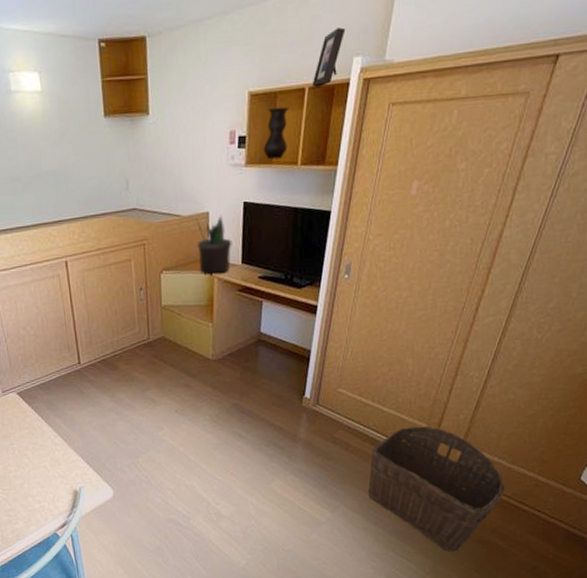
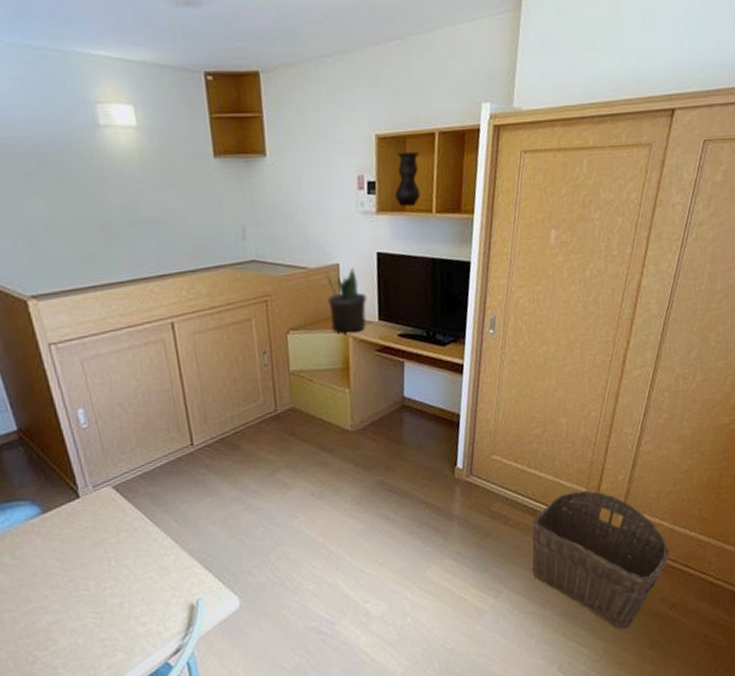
picture frame: present [312,27,346,88] -> none [441,73,472,134]

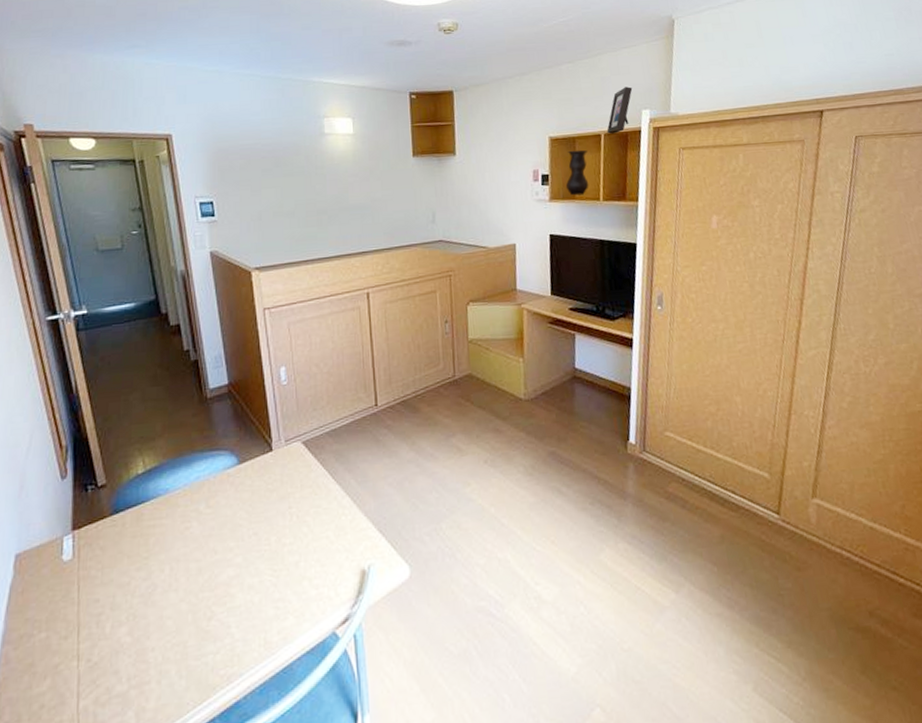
planter: present [324,267,367,333] -> none [502,247,541,305]
picture frame: none [441,73,472,134] -> present [606,86,633,135]
wicker basket: present [531,490,669,630] -> none [712,475,873,646]

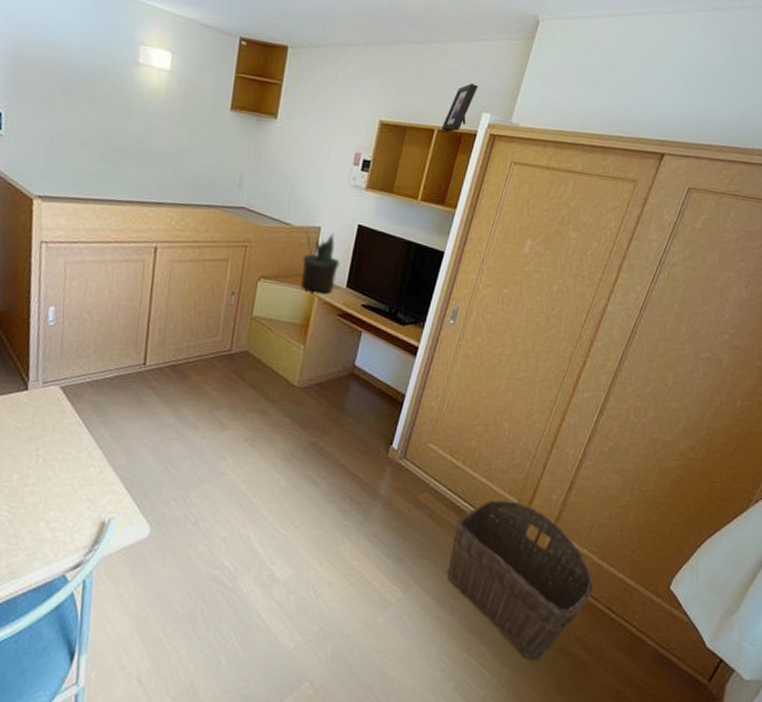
planter: none [502,247,541,305] -> present [301,229,340,293]
vase: present [565,149,589,196] -> none [385,139,416,191]
wicker basket: none [712,475,873,646] -> present [446,500,593,661]

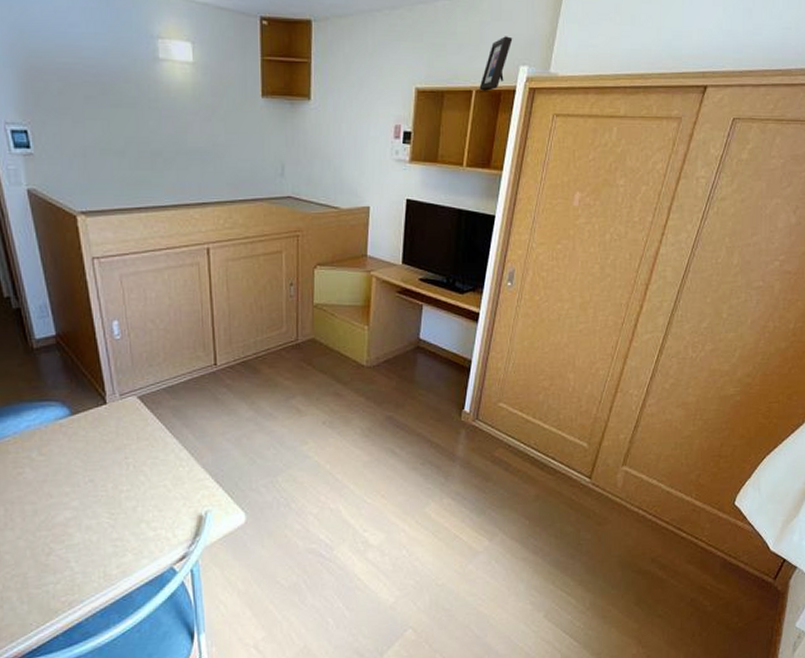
planter: present [301,229,340,293] -> none [355,211,393,272]
wicker basket: present [446,500,593,661] -> none [527,445,664,584]

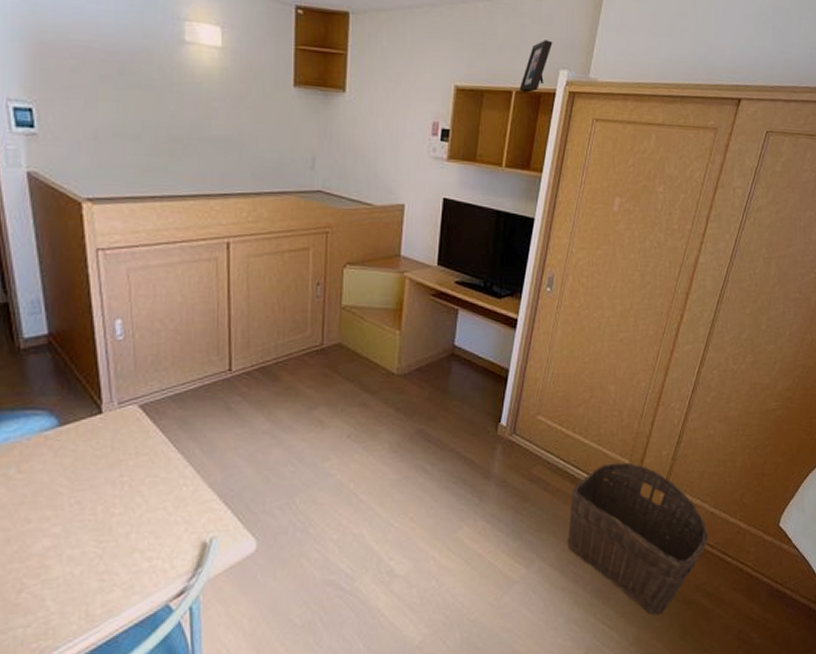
wicker basket: none [527,445,664,584] -> present [567,462,708,616]

